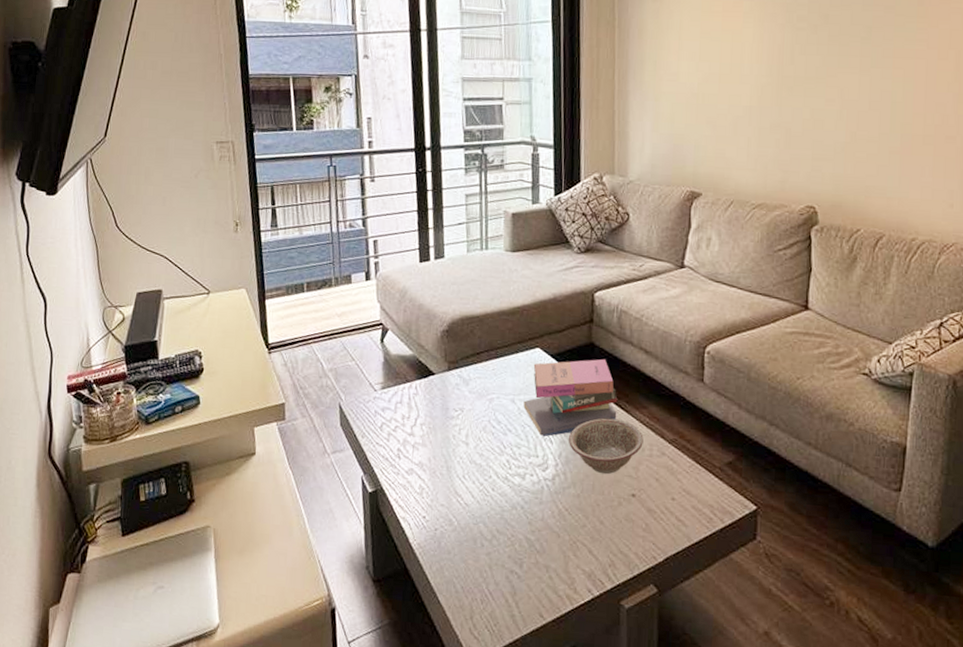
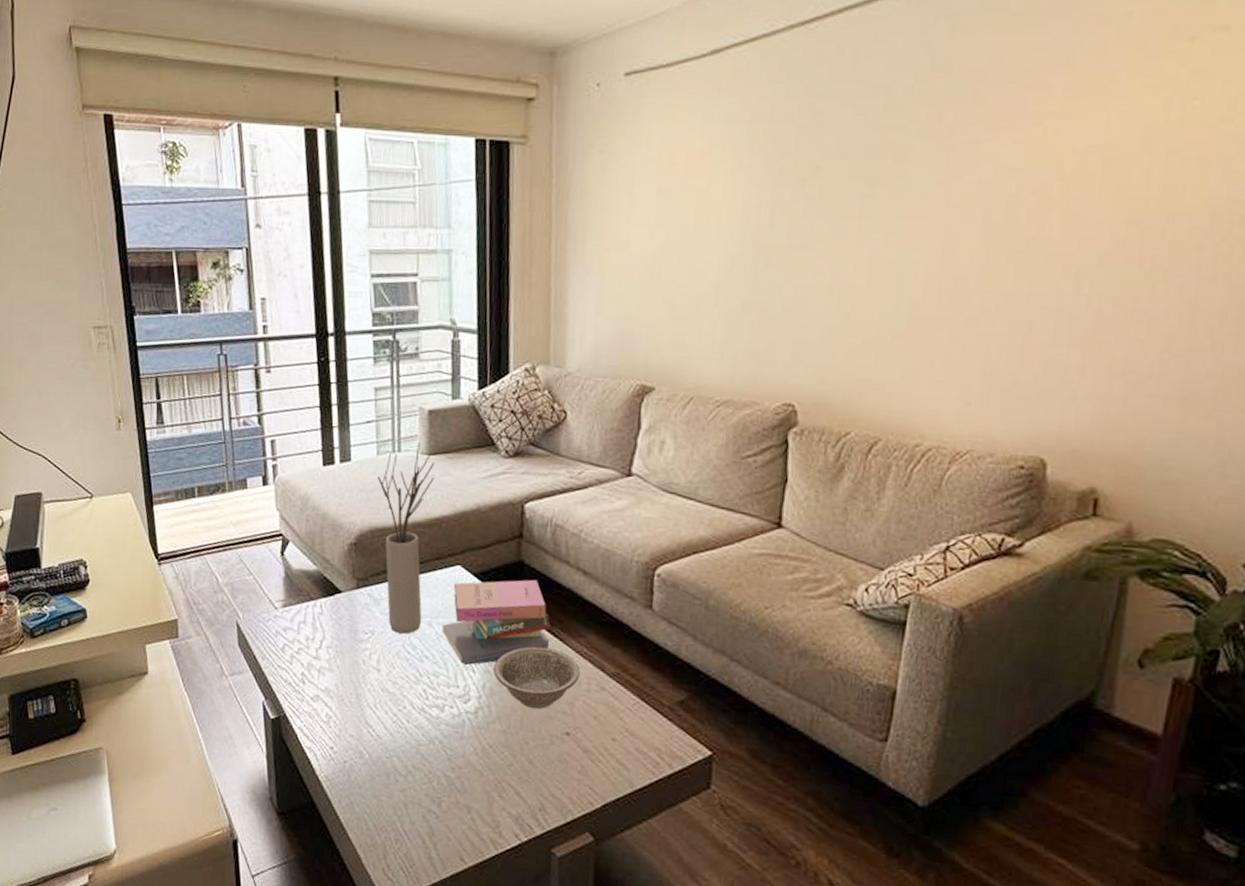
vase: none [467,241,518,411] -> present [377,442,435,634]

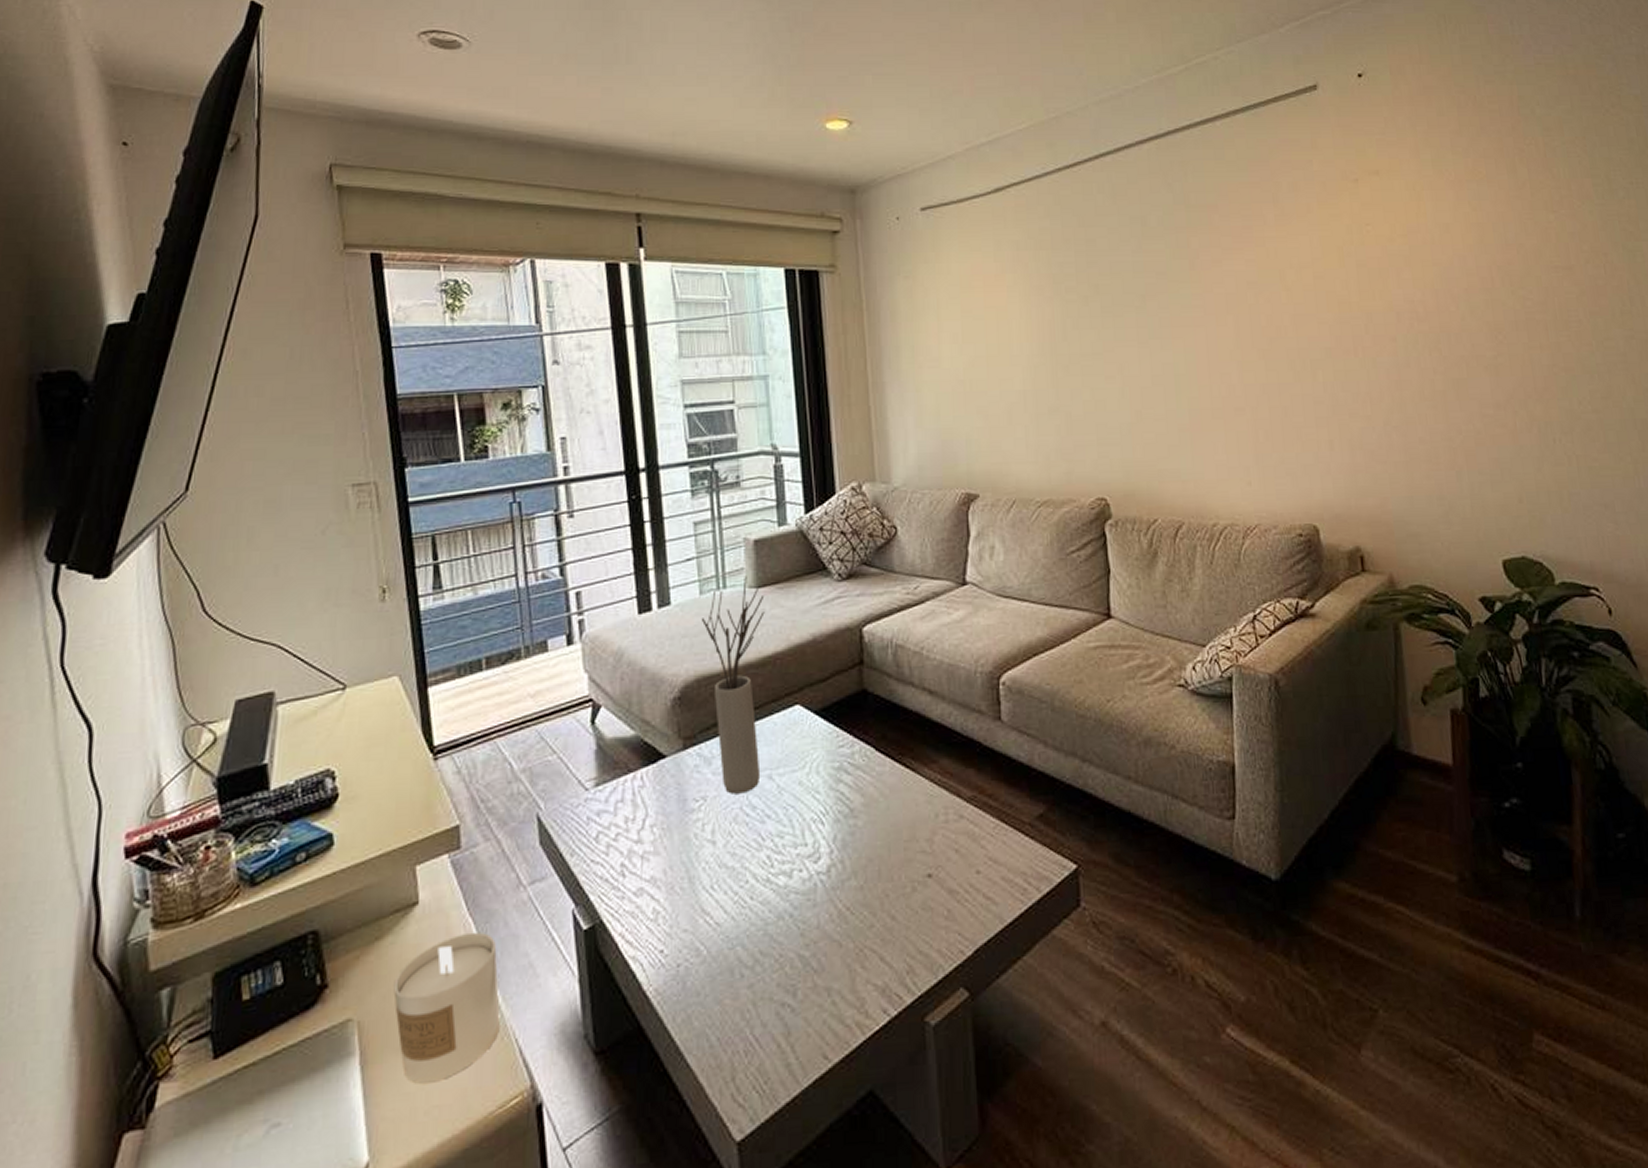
candle: none [131,702,207,807] -> present [393,932,500,1085]
books: present [442,579,551,666] -> none [784,707,902,819]
decorative bowl: present [494,646,580,709] -> none [844,781,936,854]

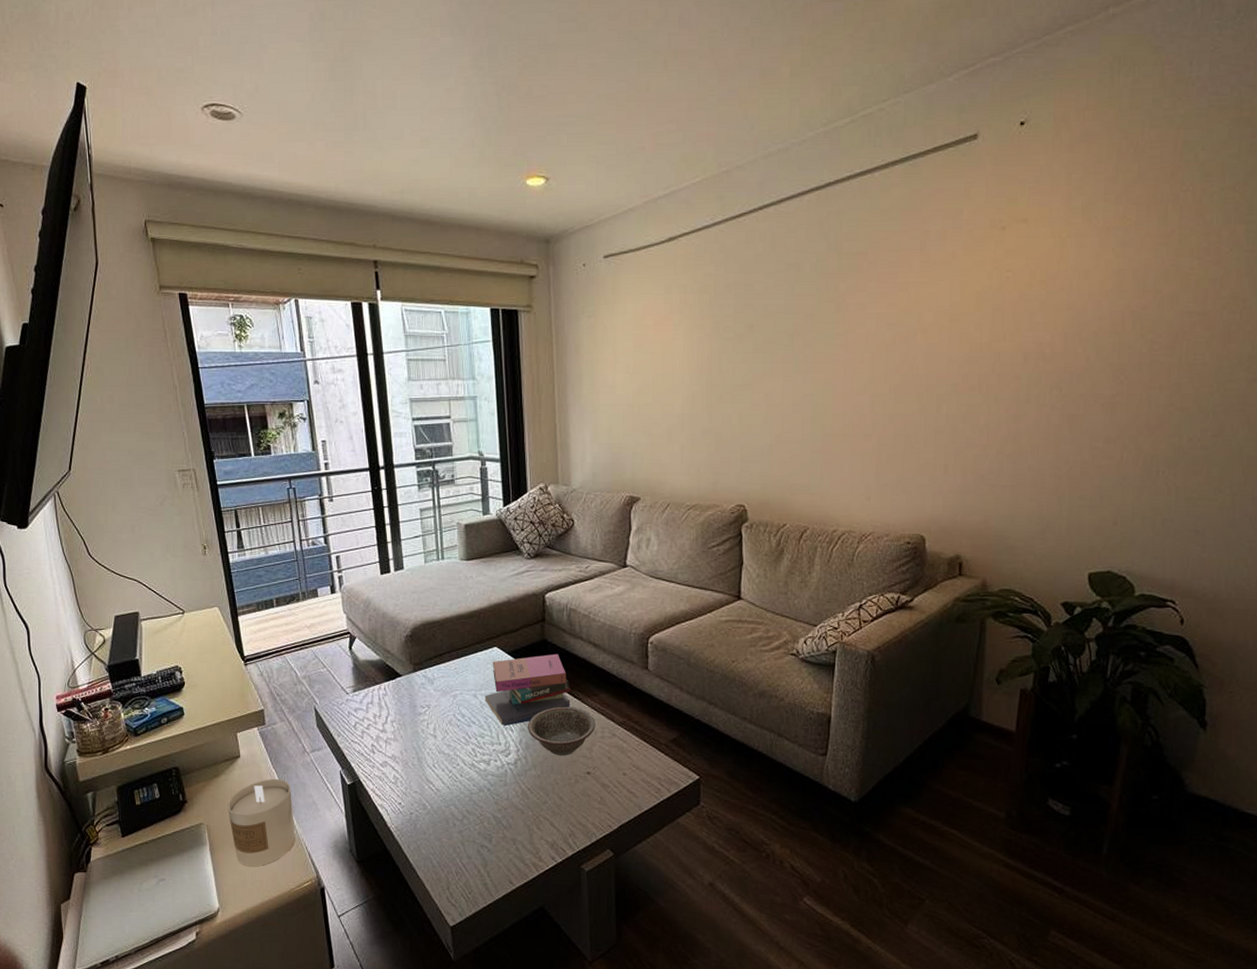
vase: present [701,576,765,794] -> none [425,551,472,705]
books: none [784,707,902,819] -> present [485,653,571,727]
decorative bowl: none [844,781,936,854] -> present [528,706,596,755]

